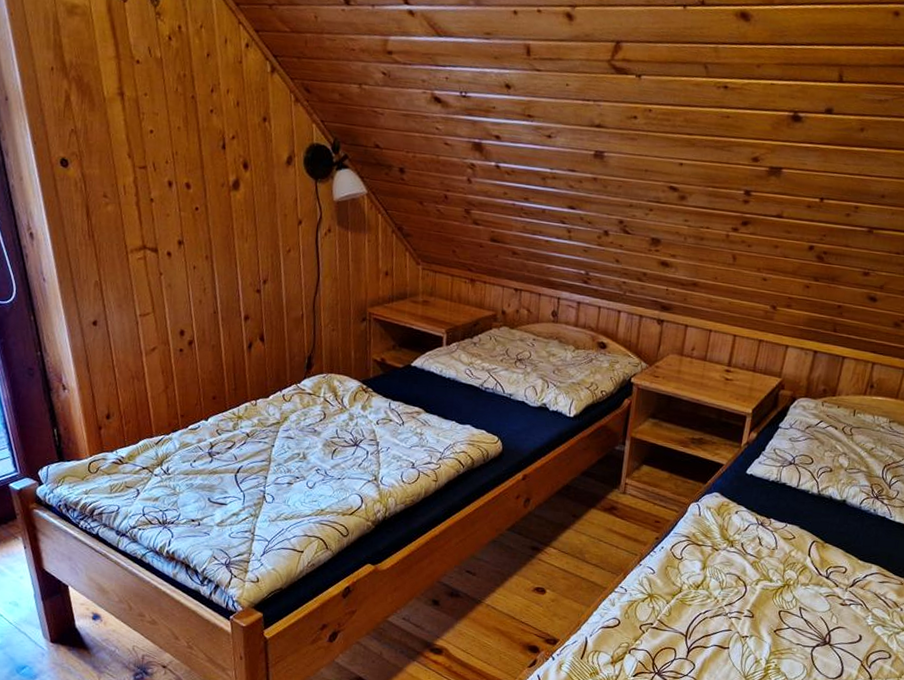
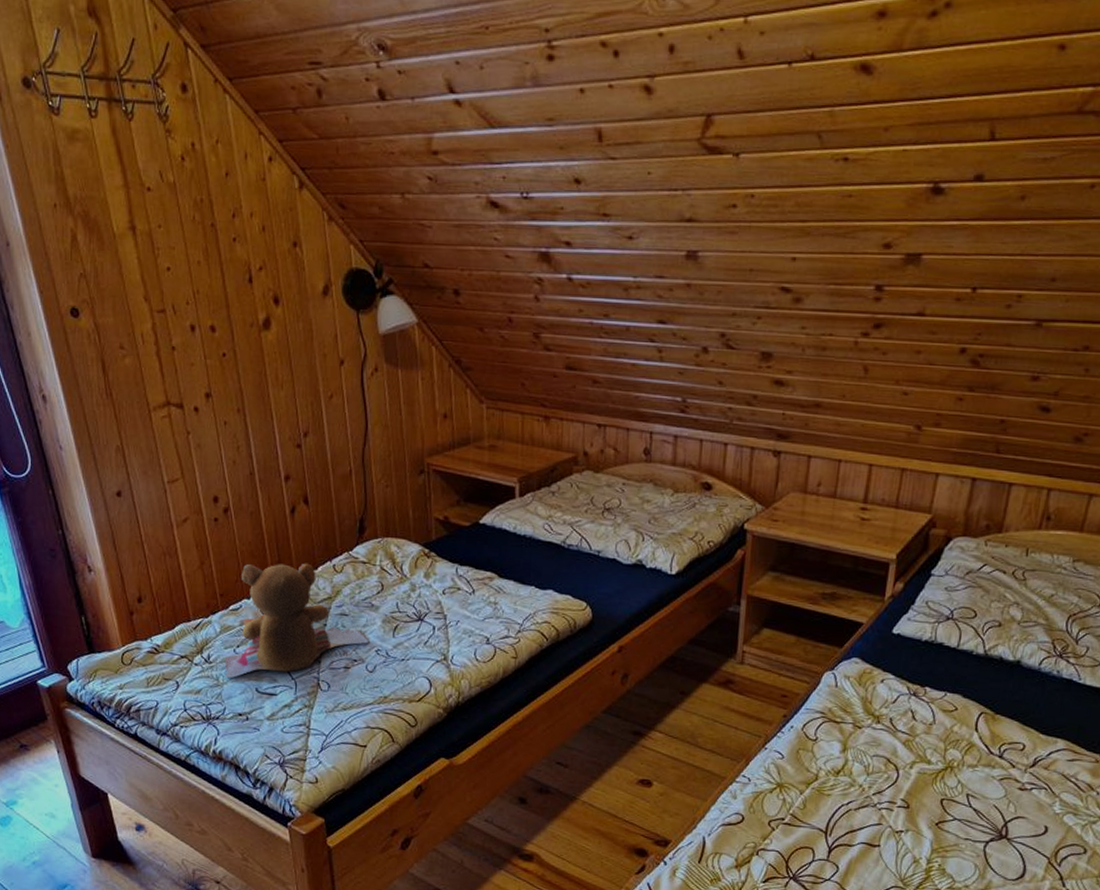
teddy bear: none [181,390,311,488] -> present [224,563,370,678]

